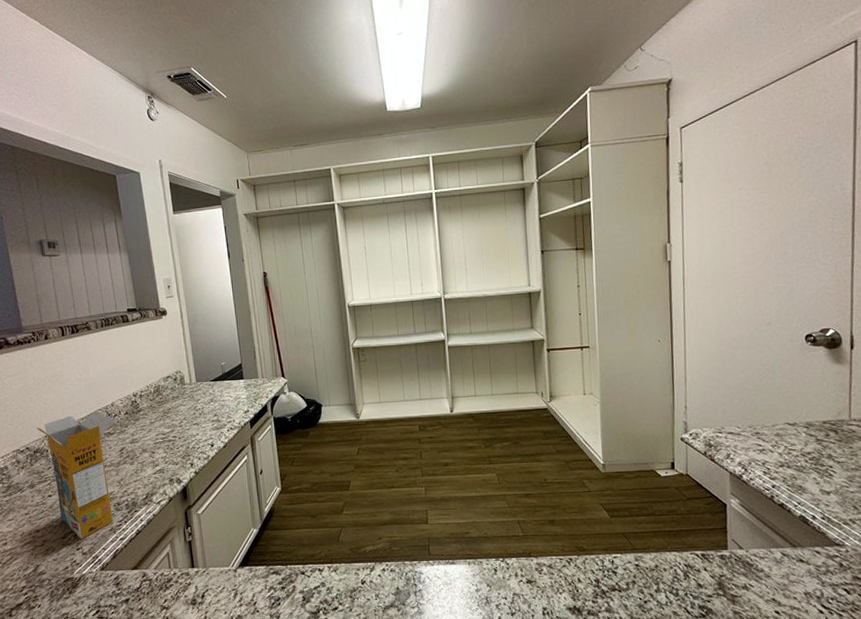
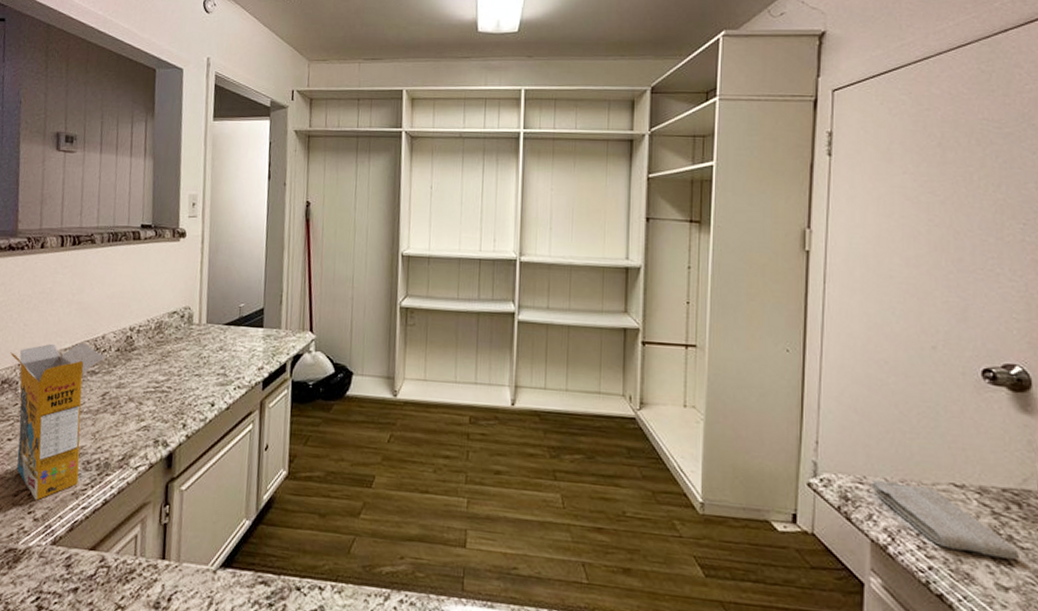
washcloth: none [726,428,837,472] -> present [869,480,1019,560]

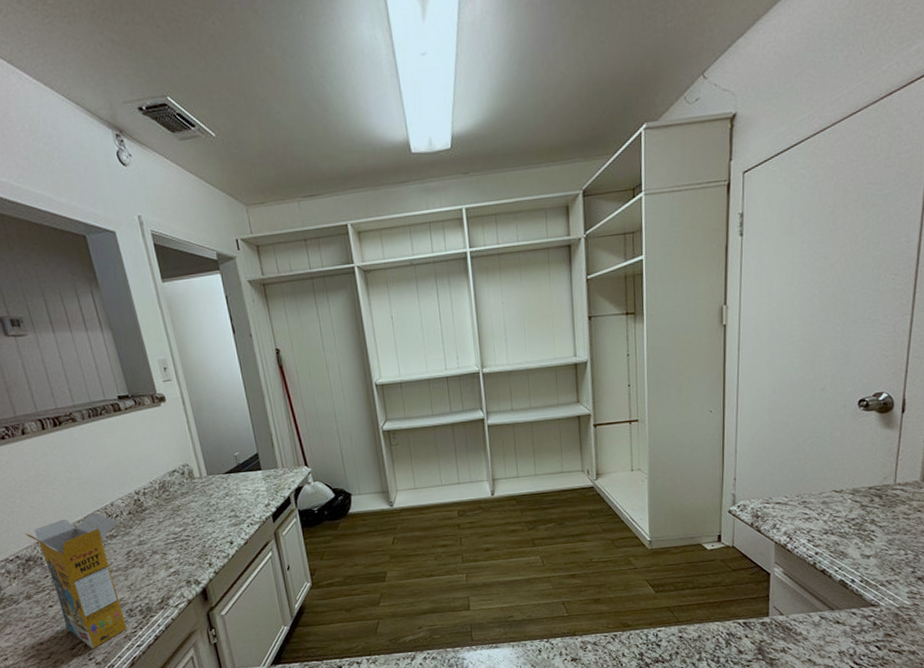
washcloth: present [869,480,1019,560] -> none [774,496,878,537]

